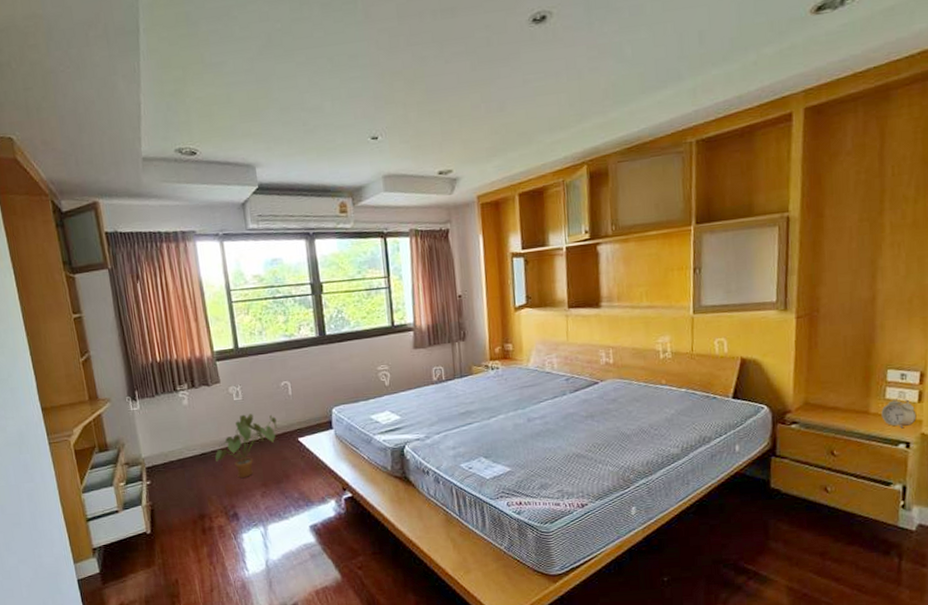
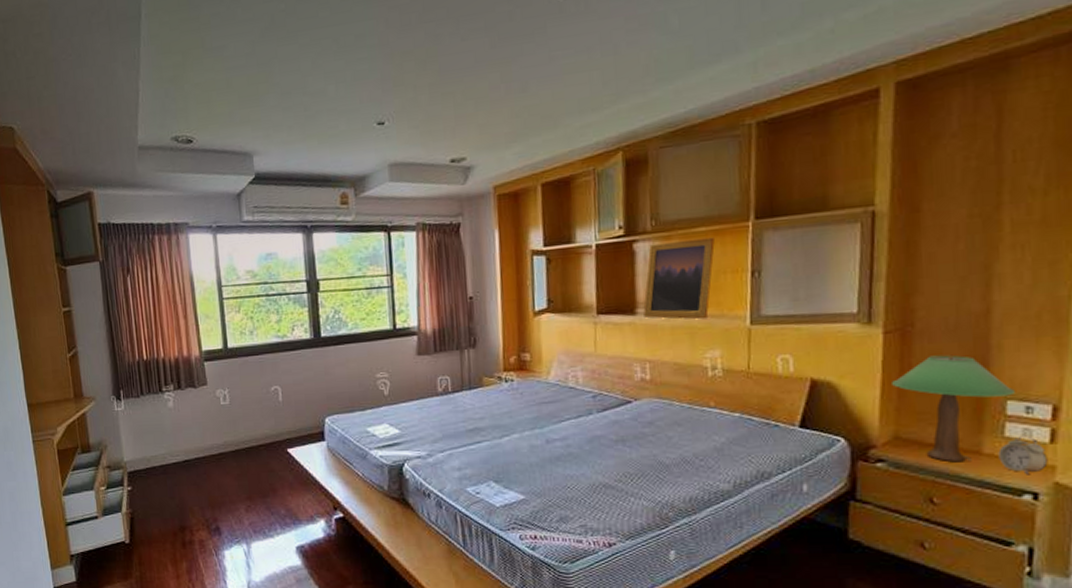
house plant: present [215,413,277,478] -> none [199,419,265,489]
picture frame: none [607,240,664,310] -> present [643,237,715,319]
table lamp: none [803,334,893,422] -> present [892,354,1015,463]

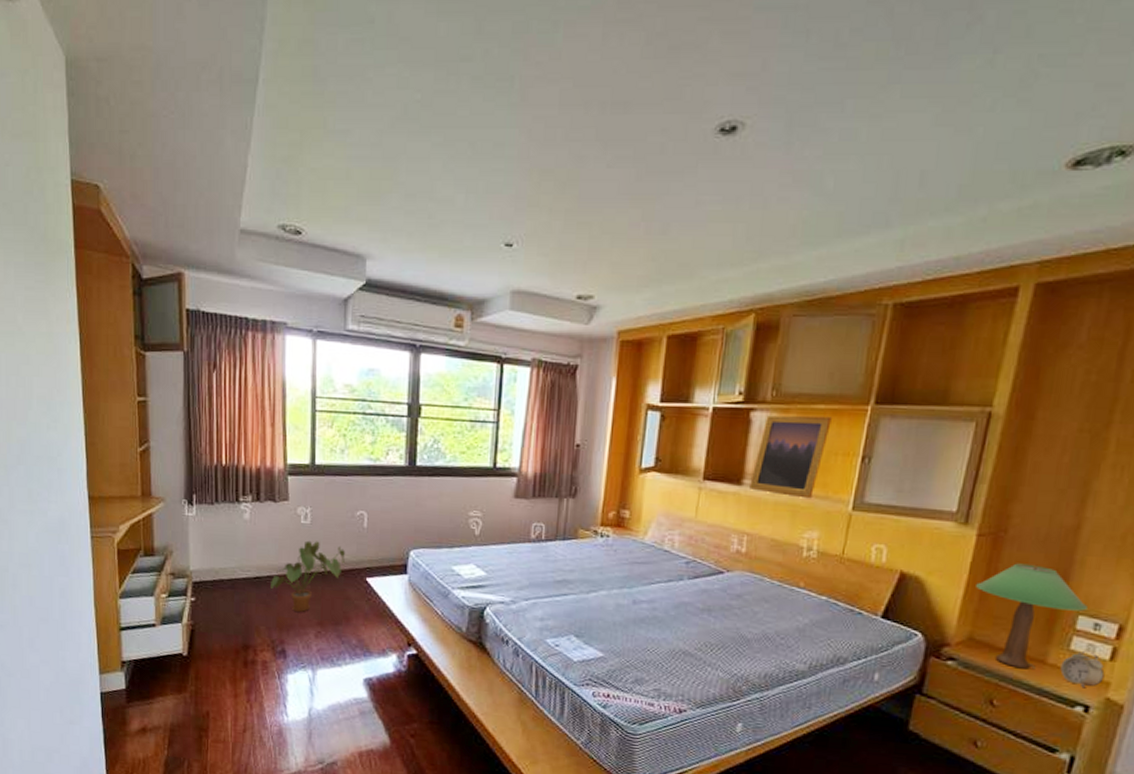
house plant: none [199,419,265,489] -> present [271,540,345,612]

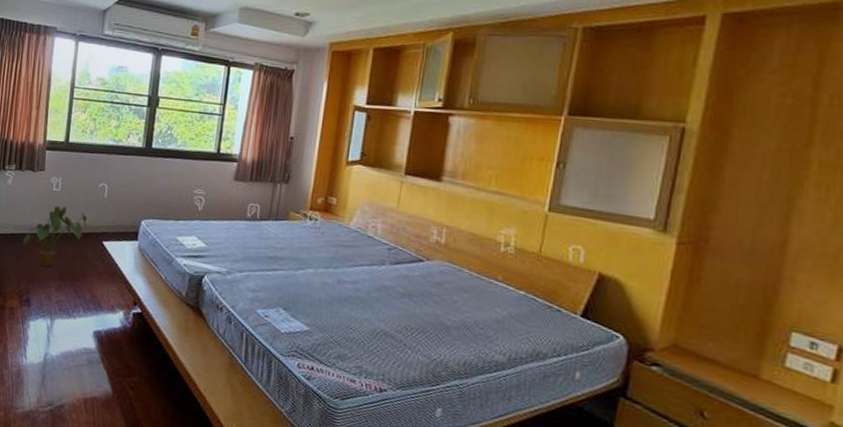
picture frame: present [749,415,832,497] -> none [448,120,526,197]
table lamp: present [976,563,1088,669] -> none [678,274,801,383]
alarm clock: present [1060,650,1105,688] -> none [776,369,827,409]

